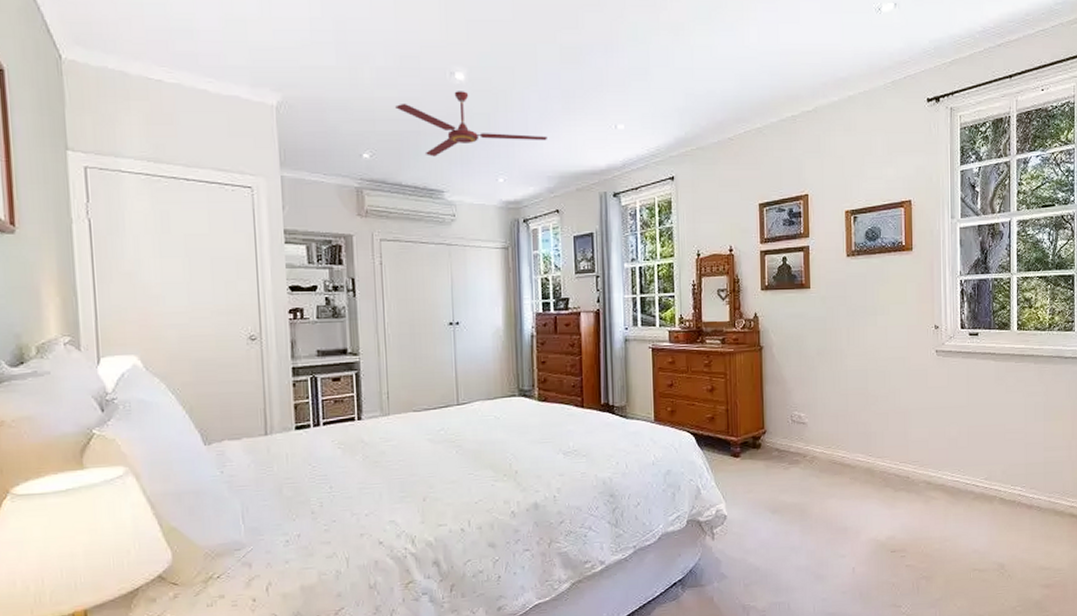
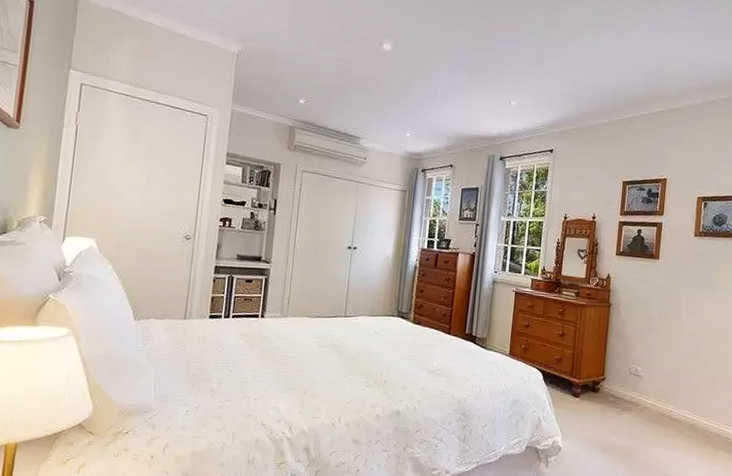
ceiling fan: present [394,91,547,157] -> none [330,58,451,109]

